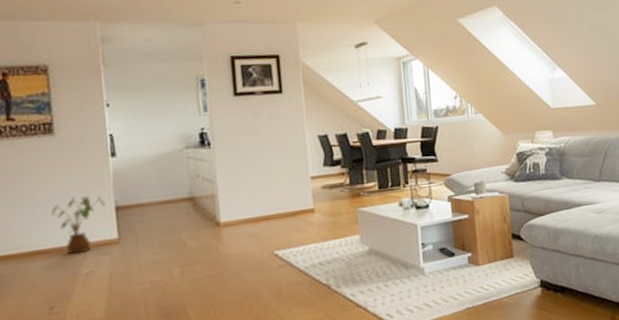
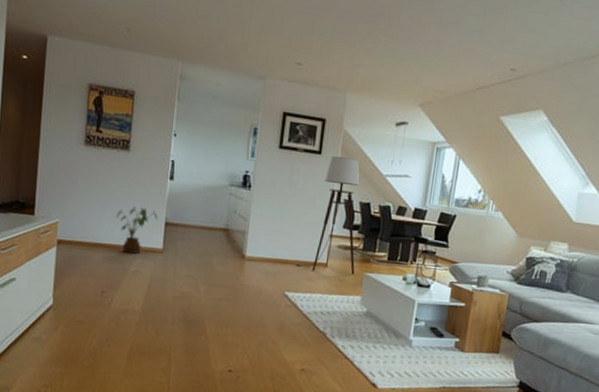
floor lamp: none [280,90,347,221] -> present [295,156,360,275]

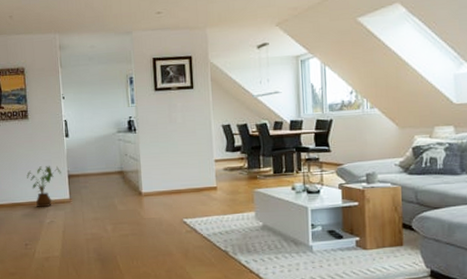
floor lamp: present [295,156,360,275] -> none [188,86,245,196]

